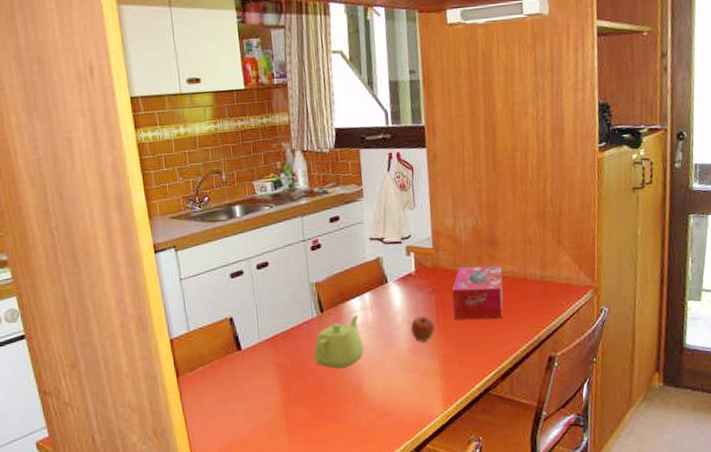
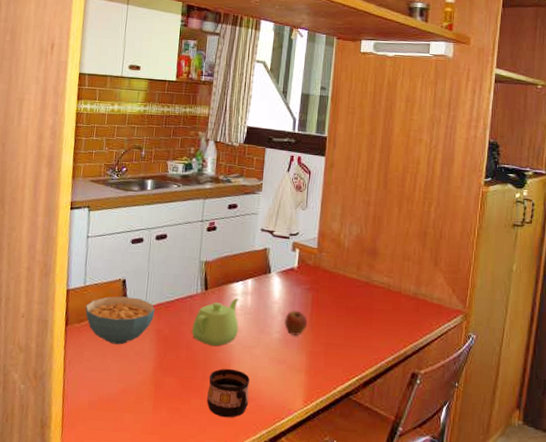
cereal bowl: none [194,334,271,387] -> present [85,296,155,345]
cup: none [341,387,387,437] -> present [207,369,250,418]
tissue box: present [452,265,503,320] -> none [326,270,379,327]

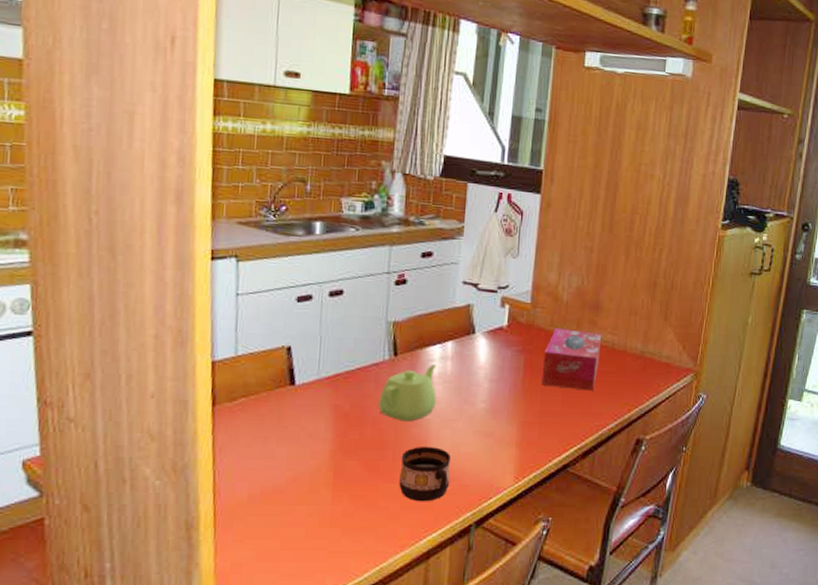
cereal bowl: present [85,296,155,345] -> none [238,367,331,426]
fruit: present [284,310,308,336] -> none [492,376,519,404]
tissue box: none [326,270,379,327] -> present [541,328,602,391]

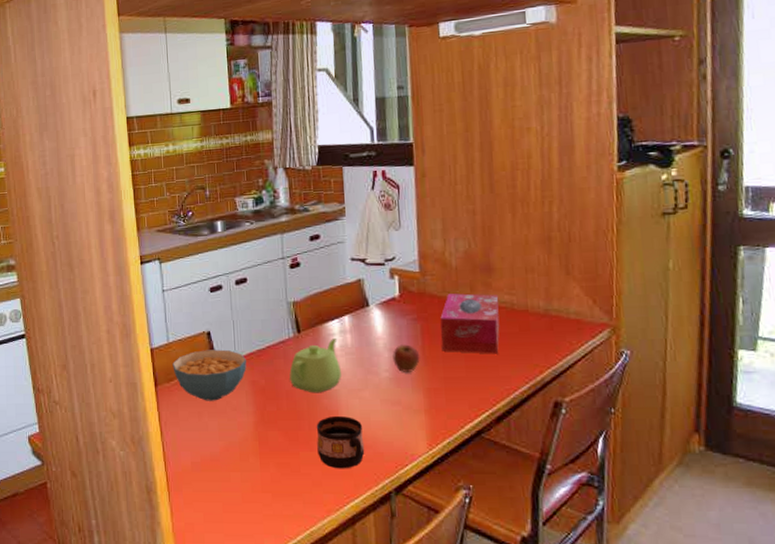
cereal bowl: none [238,367,331,426] -> present [172,349,247,401]
fruit: none [492,376,519,404] -> present [392,344,420,372]

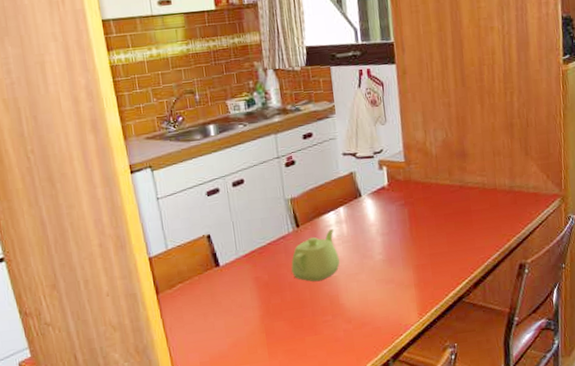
cereal bowl: present [172,349,247,401] -> none [173,250,249,302]
cup: present [316,416,365,469] -> none [319,299,365,348]
fruit: present [392,344,420,372] -> none [384,228,409,253]
tissue box: present [440,293,500,354] -> none [424,177,474,231]

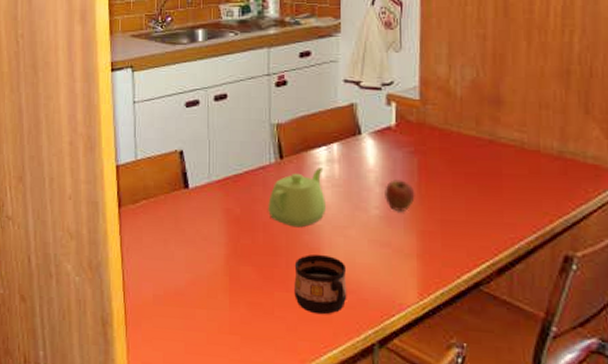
cup: none [319,299,365,348] -> present [294,254,347,315]
fruit: none [384,228,409,253] -> present [385,179,415,211]

